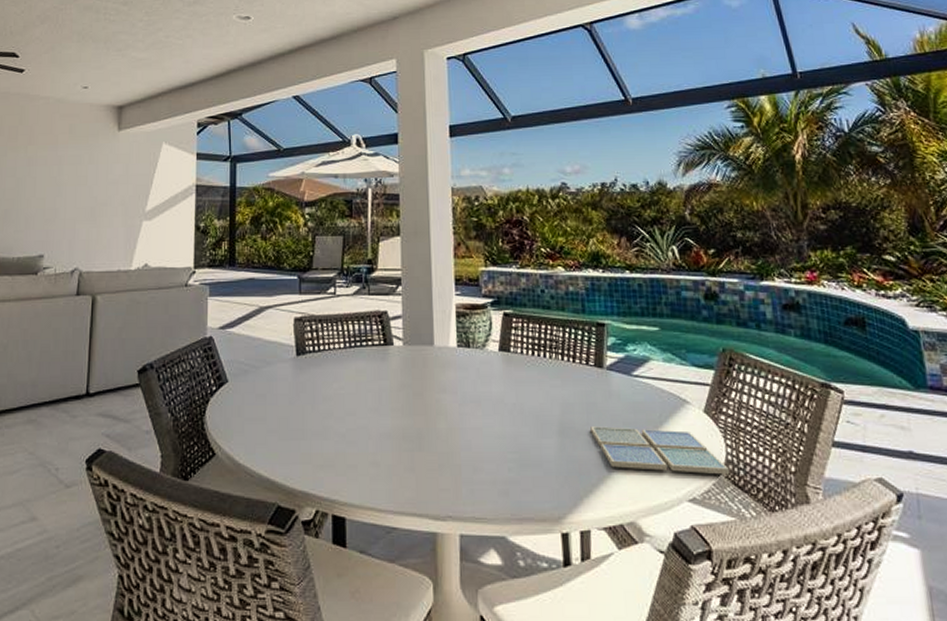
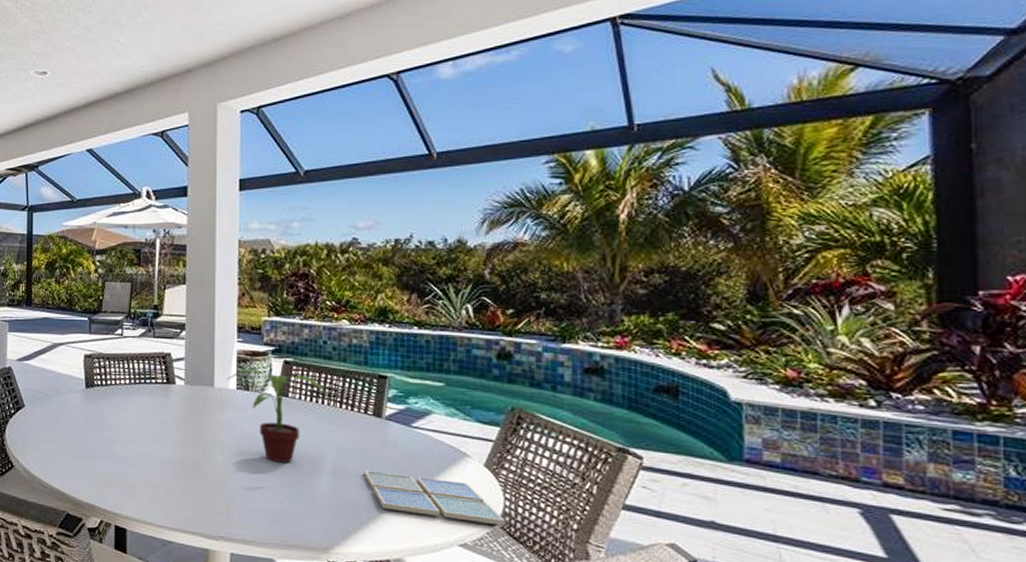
potted plant: none [447,324,550,426] -> present [227,369,329,463]

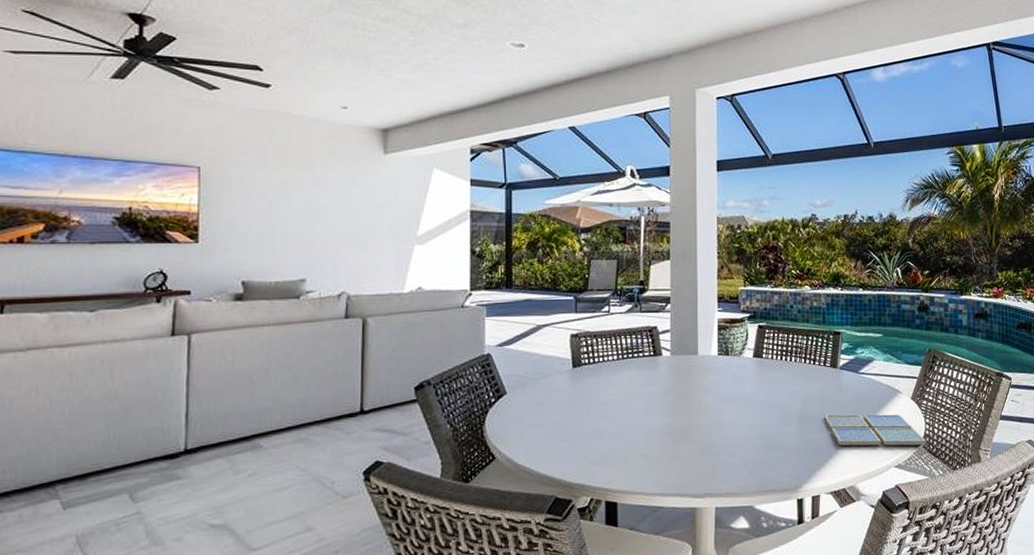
potted plant: present [227,369,329,463] -> none [709,335,795,418]

